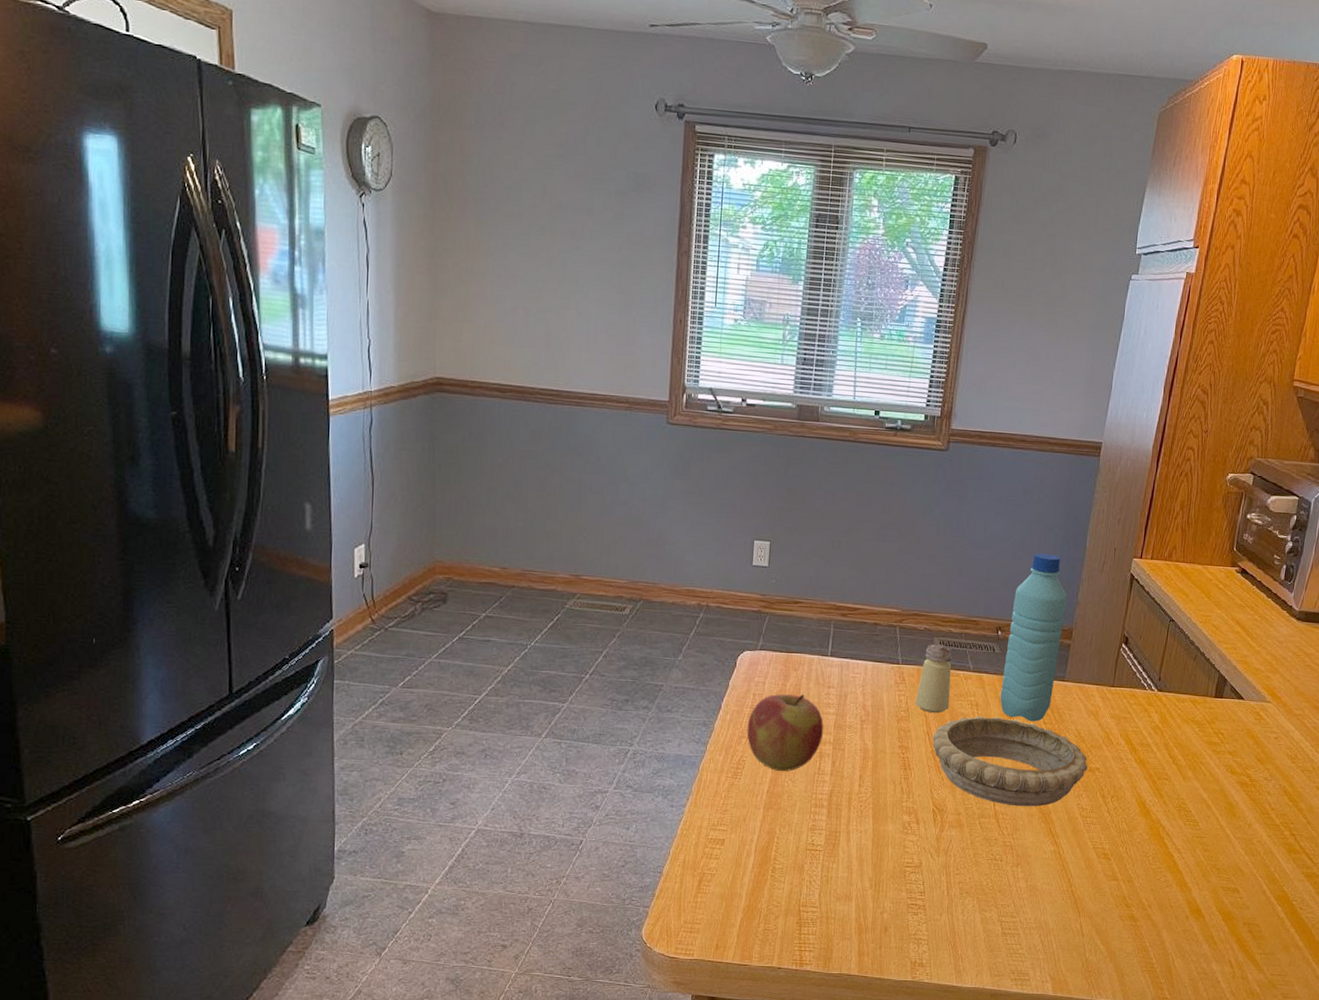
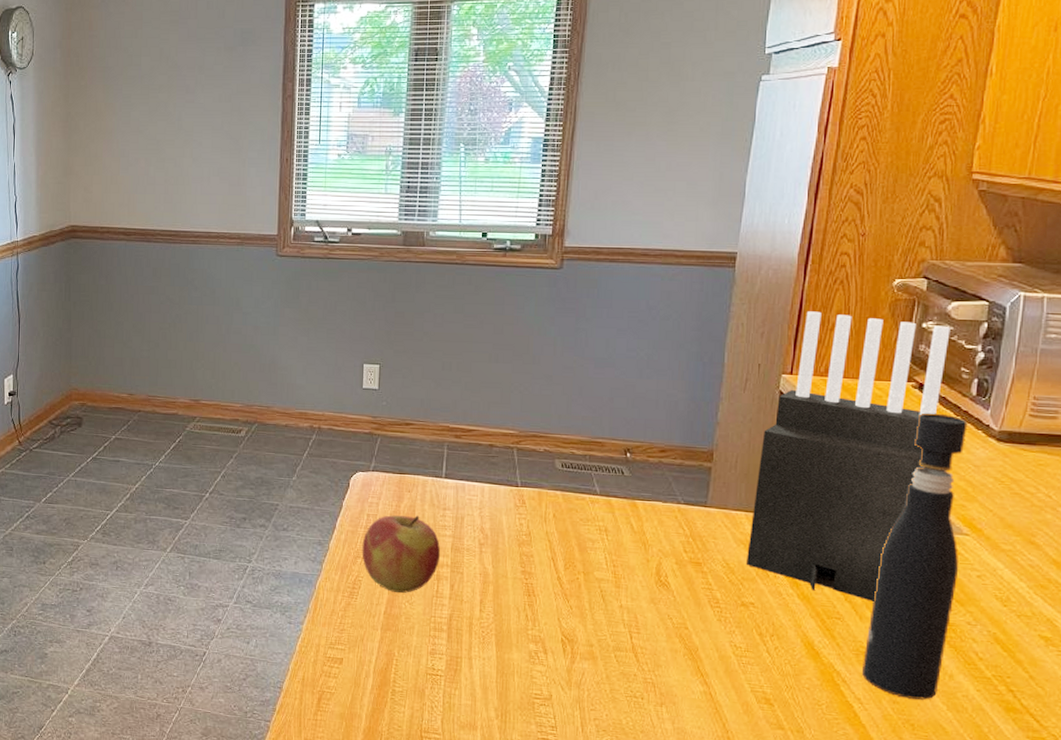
saltshaker: present [915,644,952,714] -> none [537,466,576,539]
decorative bowl: present [932,715,1088,807] -> none [558,542,740,642]
water bottle: present [1000,553,1068,722] -> none [632,370,706,550]
knife block: none [1094,500,1269,763] -> present [745,311,951,601]
pepper grinder: none [1182,595,1276,847] -> present [862,413,968,700]

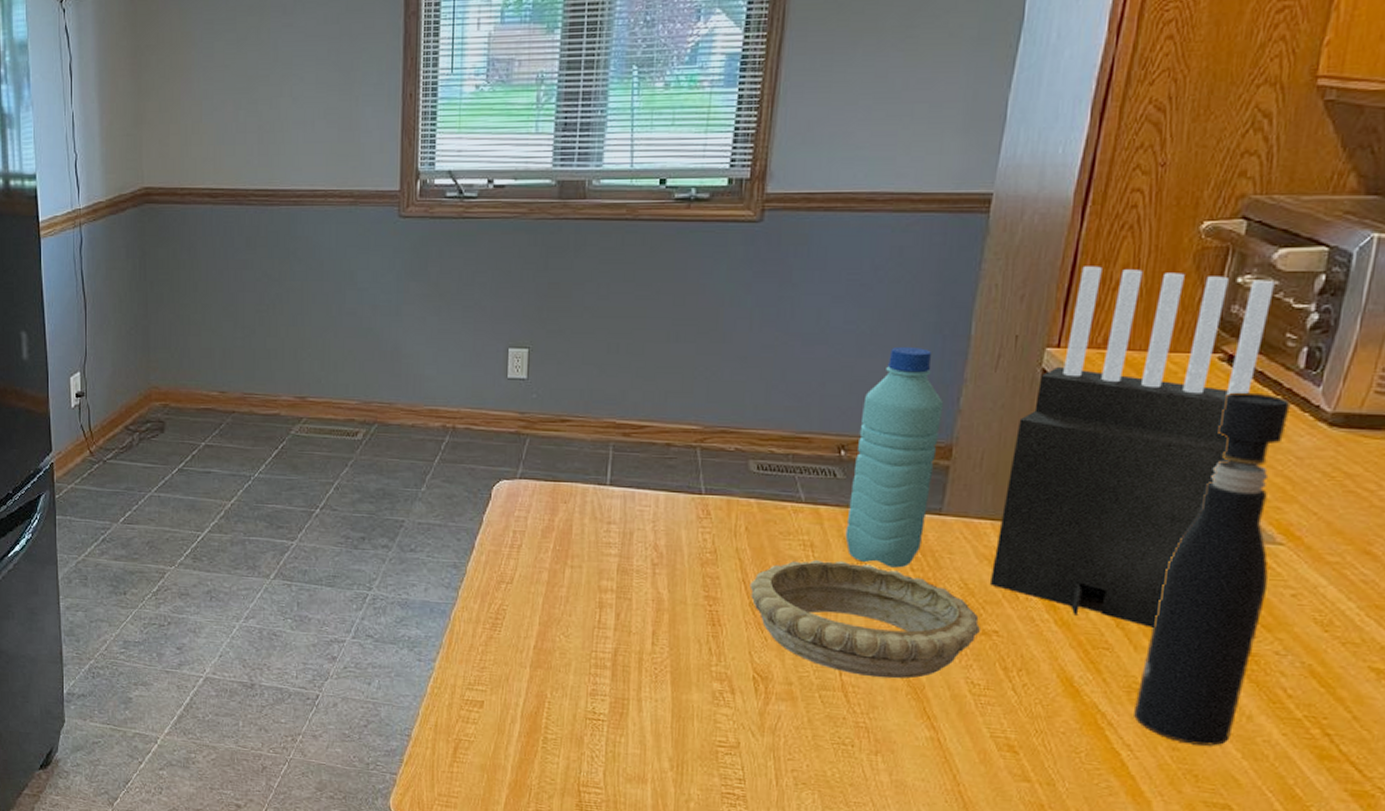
apple: present [362,515,441,593] -> none [506,531,604,624]
decorative bowl: none [558,542,740,642] -> present [750,559,980,679]
water bottle: none [632,370,706,550] -> present [845,346,944,568]

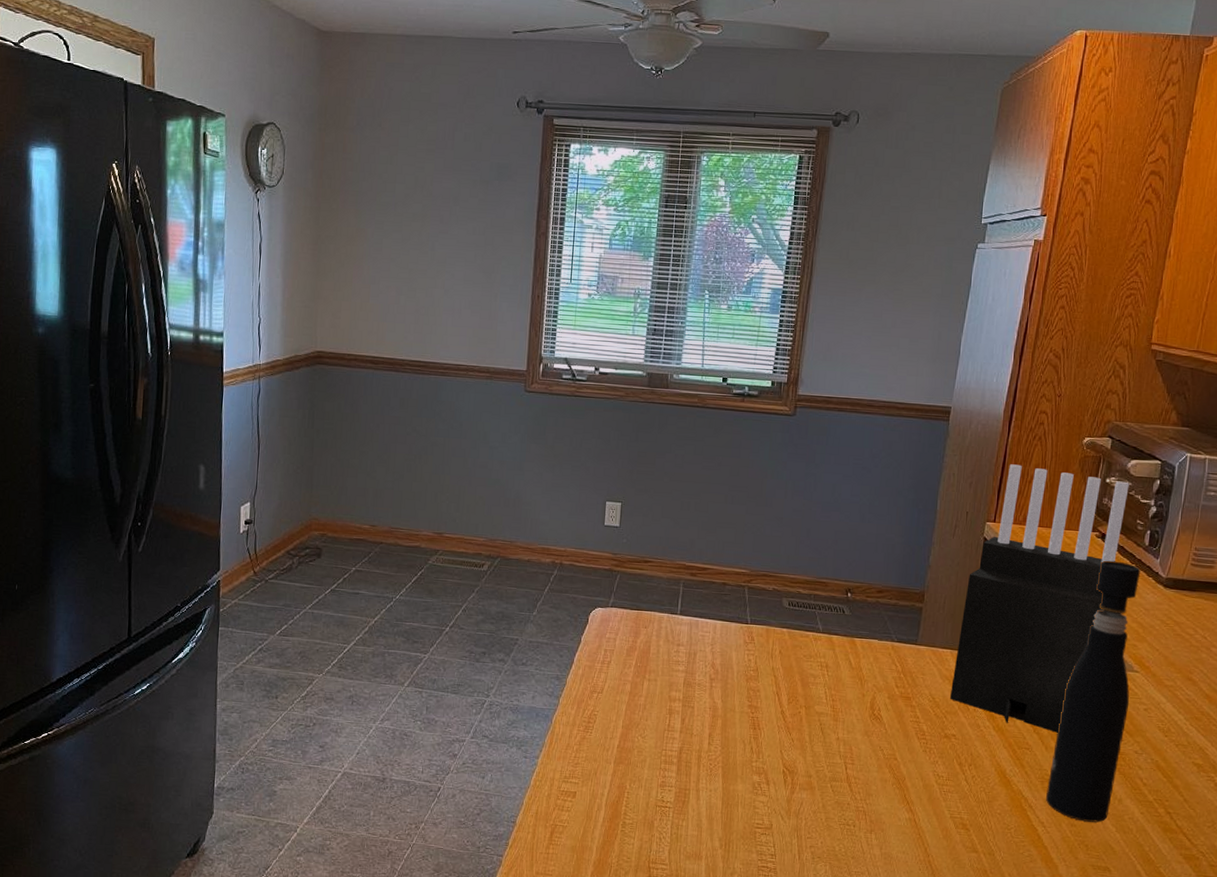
decorative bowl: present [750,559,980,679] -> none [782,677,943,772]
water bottle: present [845,346,944,568] -> none [850,515,919,685]

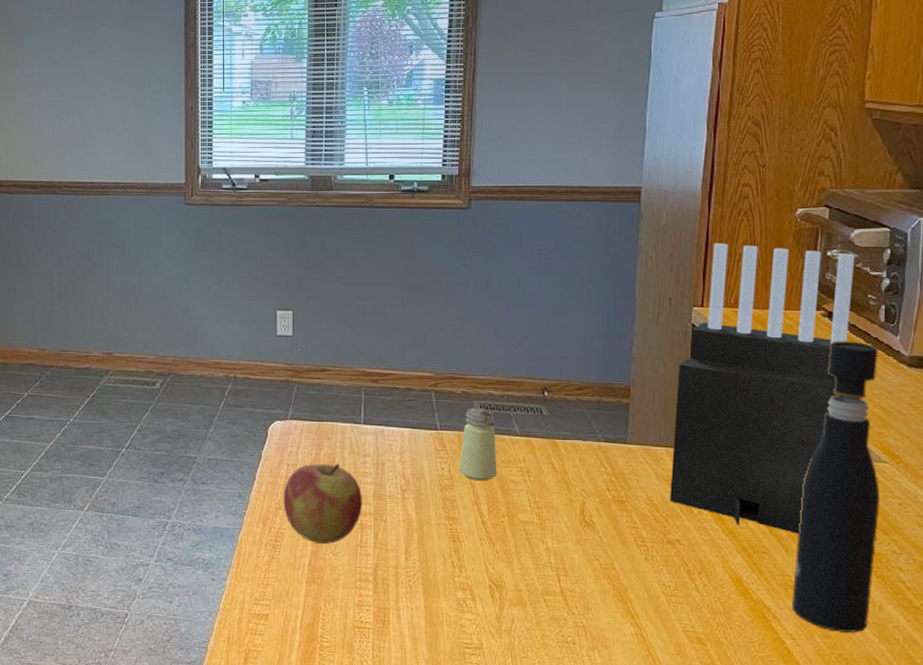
apple: none [598,650,674,727] -> present [283,463,363,544]
saltshaker: none [764,605,802,674] -> present [459,408,498,481]

